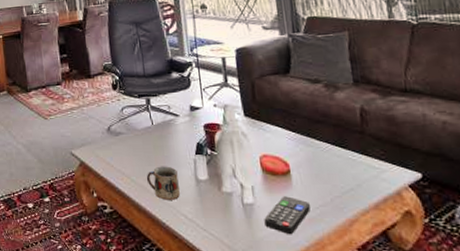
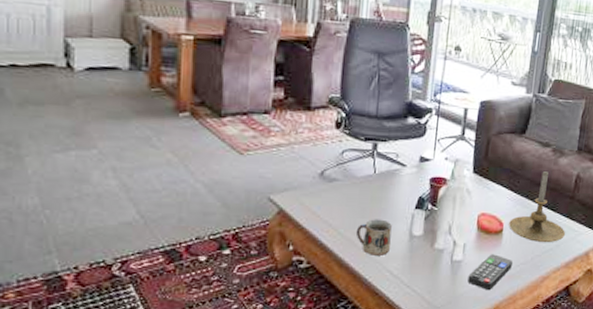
candle holder: none [295,108,364,182] -> present [509,171,565,242]

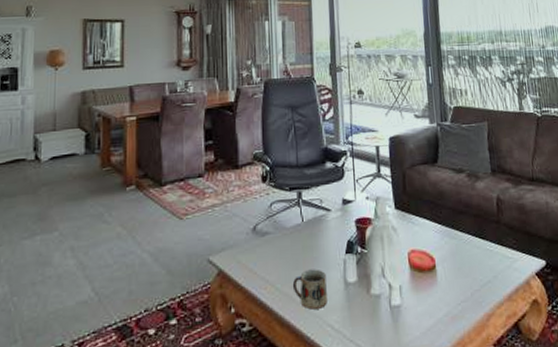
remote control: present [467,254,513,291] -> none [410,294,453,337]
candle holder: present [509,171,565,242] -> none [440,198,500,275]

